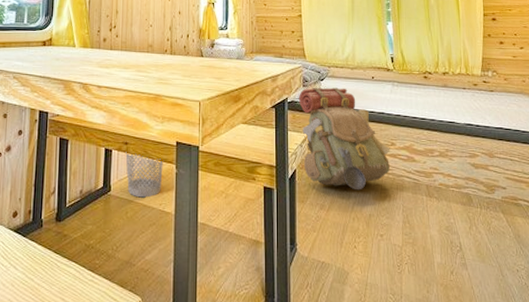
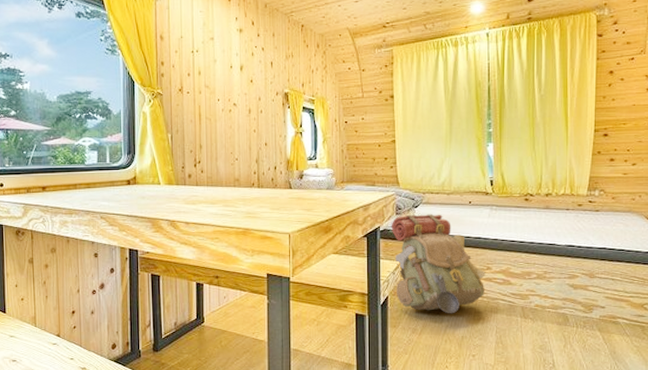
wastebasket: present [125,152,163,198] -> none [217,285,255,328]

